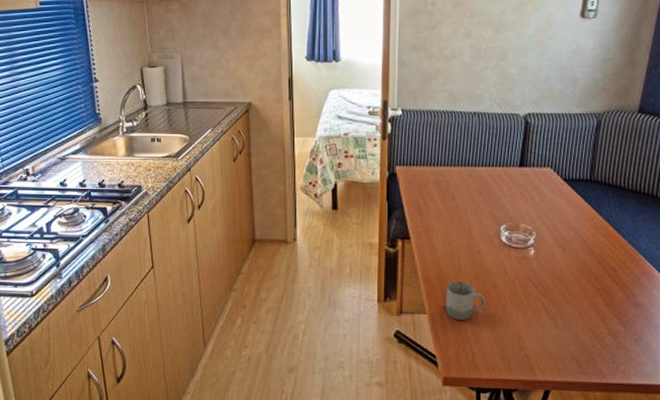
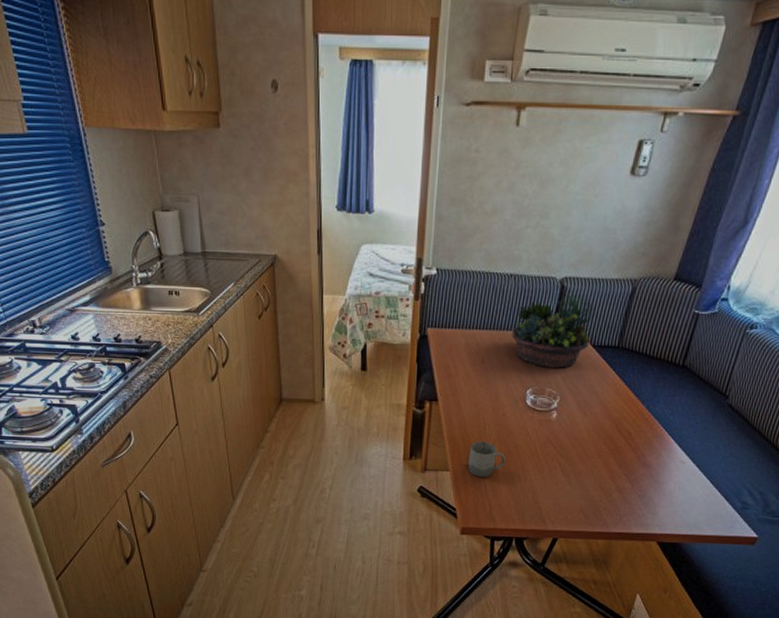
succulent planter: none [479,128,563,203] -> present [511,293,596,368]

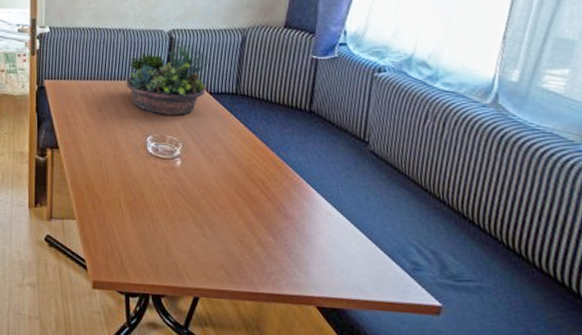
cup: present [468,441,505,478] -> none [94,189,132,228]

